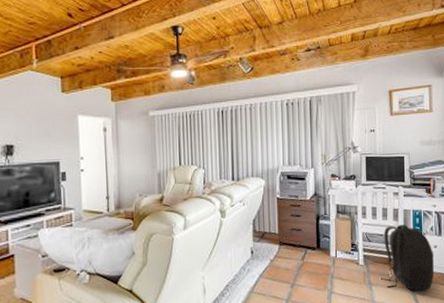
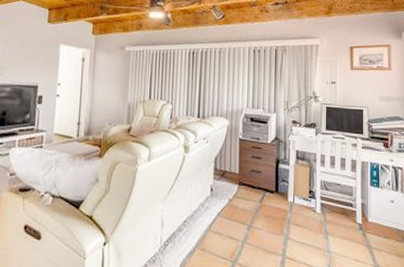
backpack: present [380,225,434,291] -> none [337,176,390,245]

